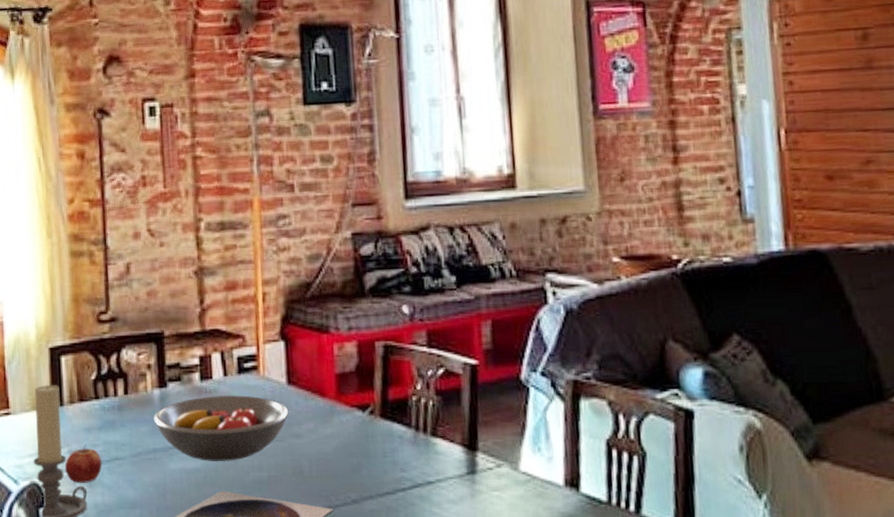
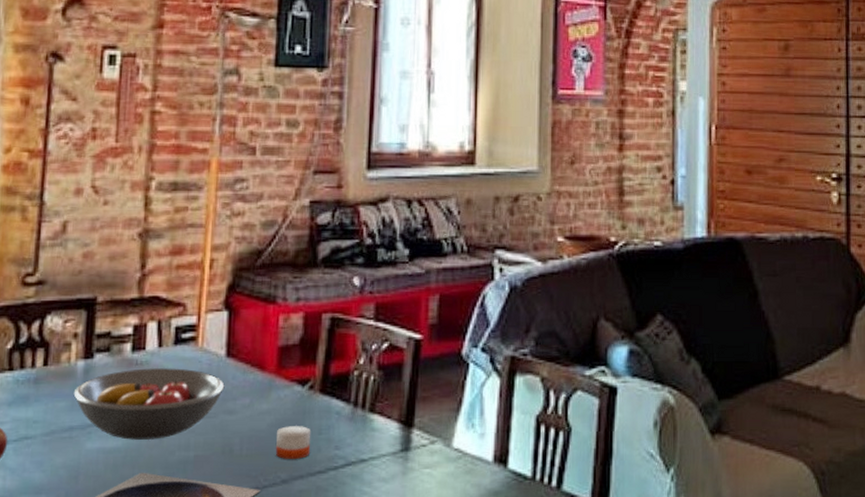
candle: none [343,448,377,480] -> present [275,425,311,459]

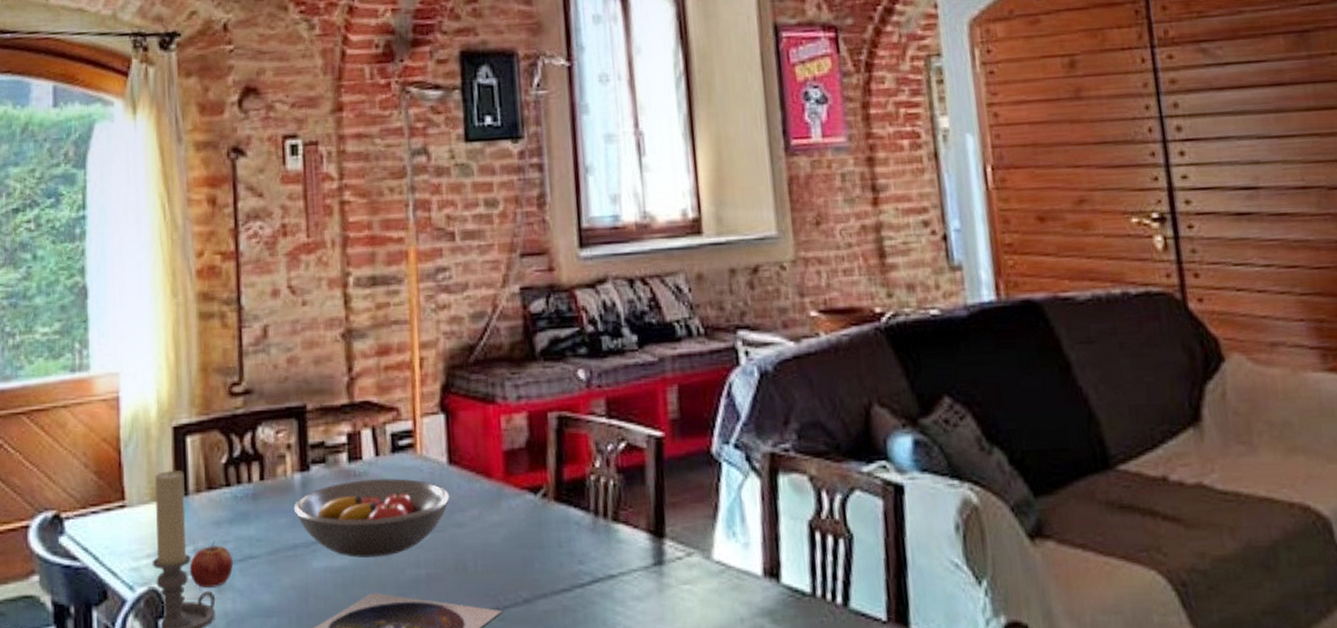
candle: present [275,425,311,459] -> none [512,537,552,576]

